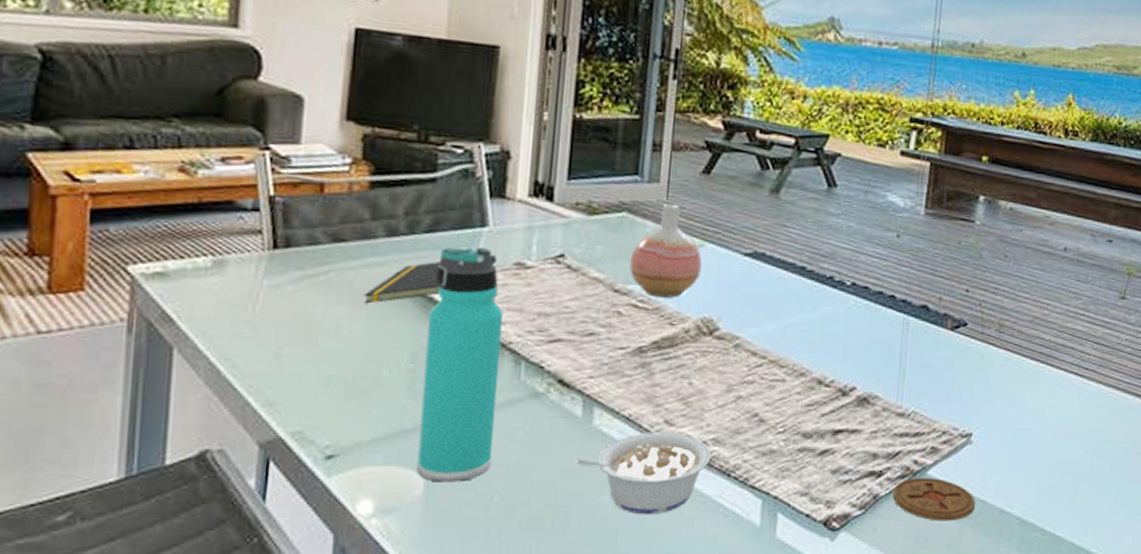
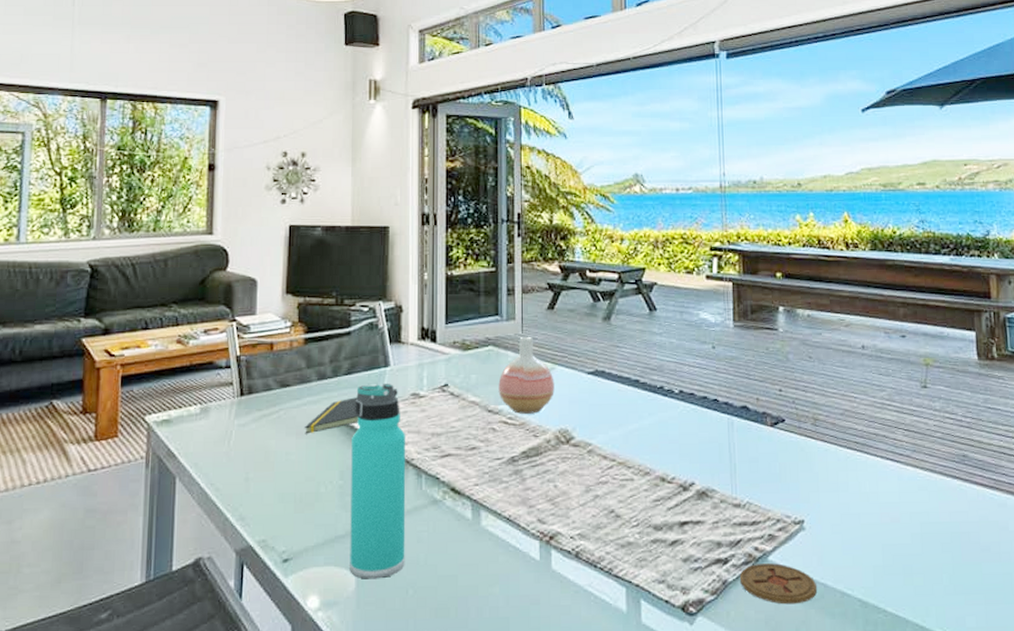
legume: present [575,432,712,515] -> none [469,530,579,604]

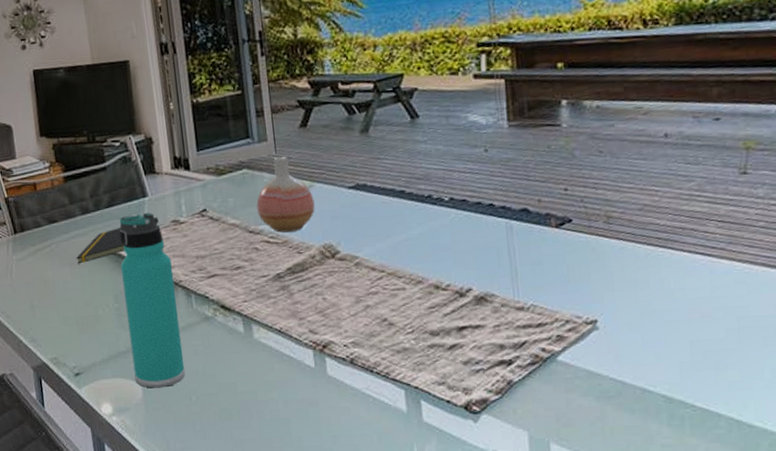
coaster: present [739,563,818,605] -> none [525,363,614,402]

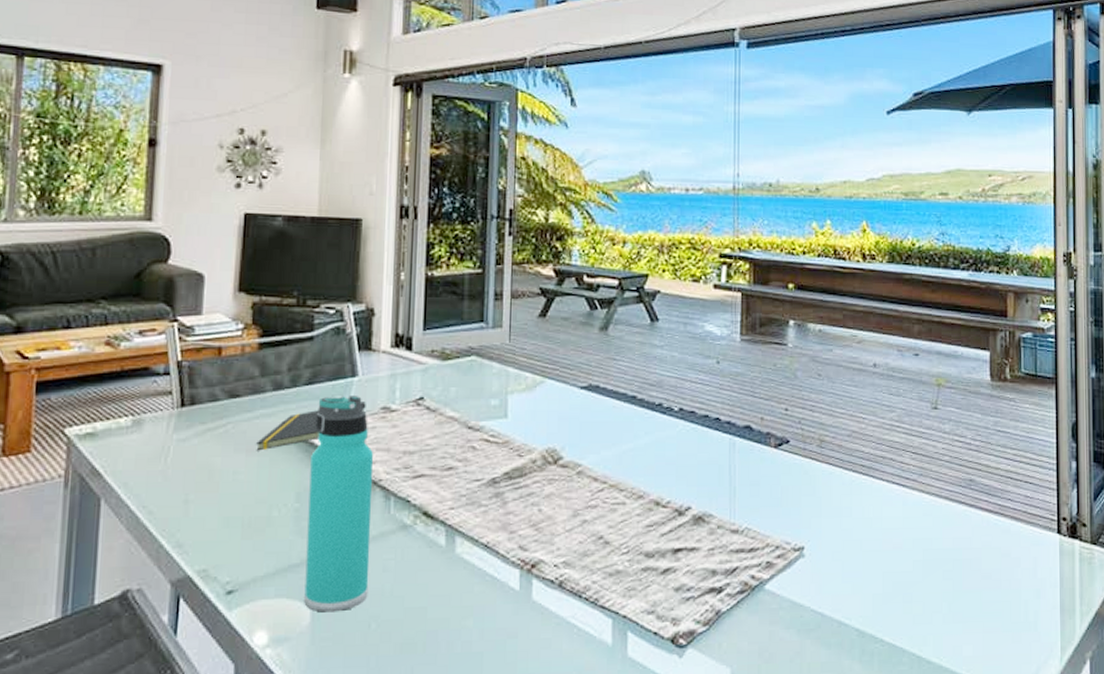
vase: present [256,156,315,233] -> none [480,346,543,431]

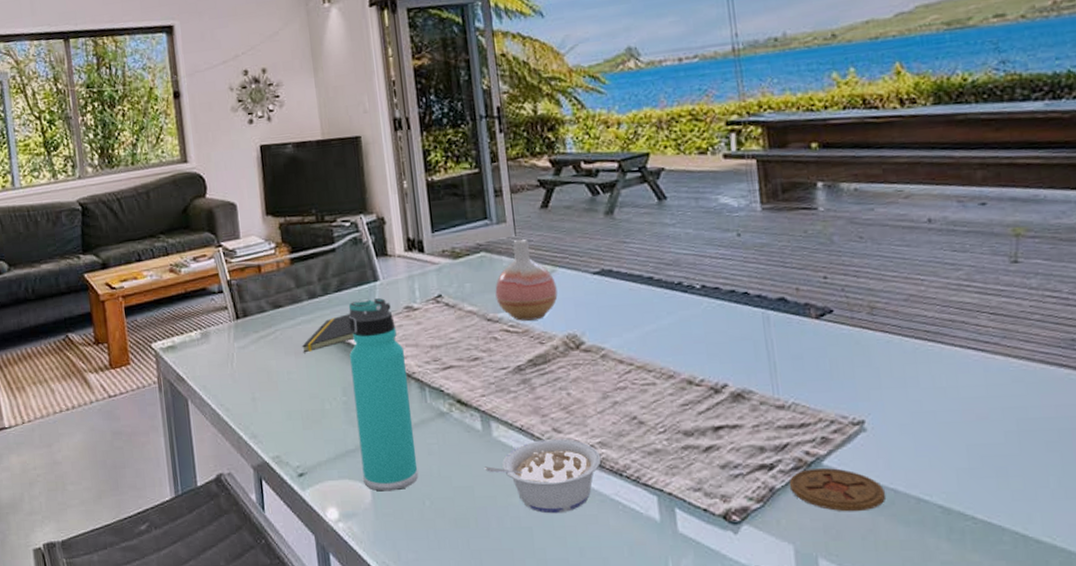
legume: none [441,557,563,638] -> present [484,439,602,514]
vase: none [480,346,543,431] -> present [495,238,558,321]
coaster: none [733,592,815,635] -> present [789,468,886,512]

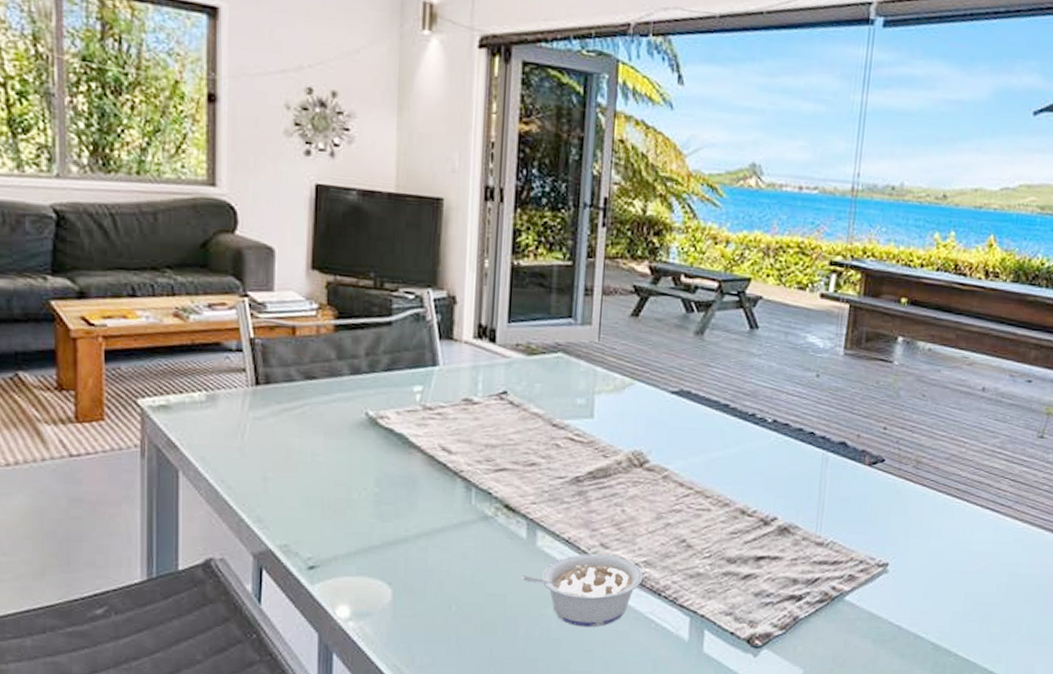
notepad: present [301,303,391,353] -> none [333,392,447,435]
thermos bottle: present [348,298,419,492] -> none [385,385,455,593]
vase: present [495,238,558,321] -> none [566,344,632,432]
coaster: present [789,468,886,512] -> none [811,603,892,644]

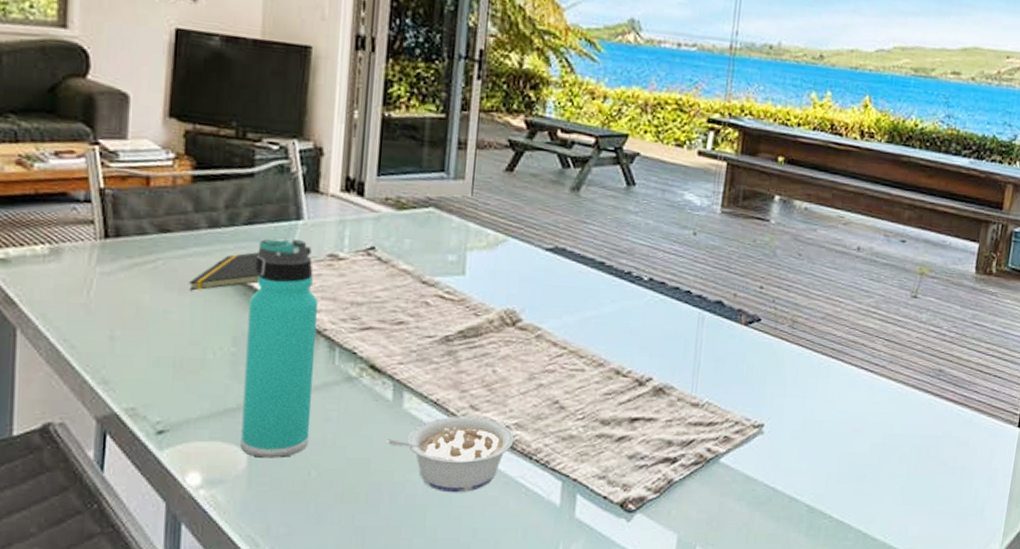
notepad: none [333,392,447,435] -> present [188,247,312,291]
thermos bottle: none [385,385,455,593] -> present [240,239,319,458]

